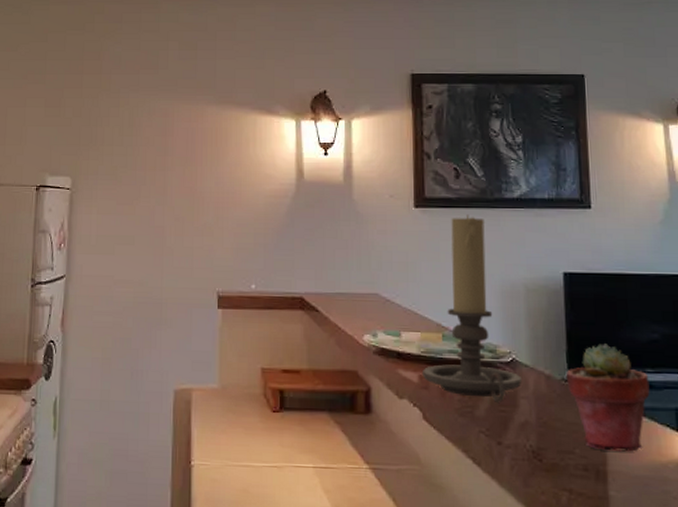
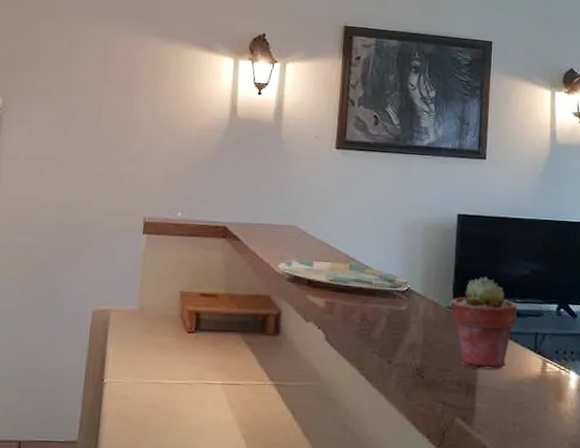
candle holder: present [423,214,521,402] -> none [329,158,413,326]

